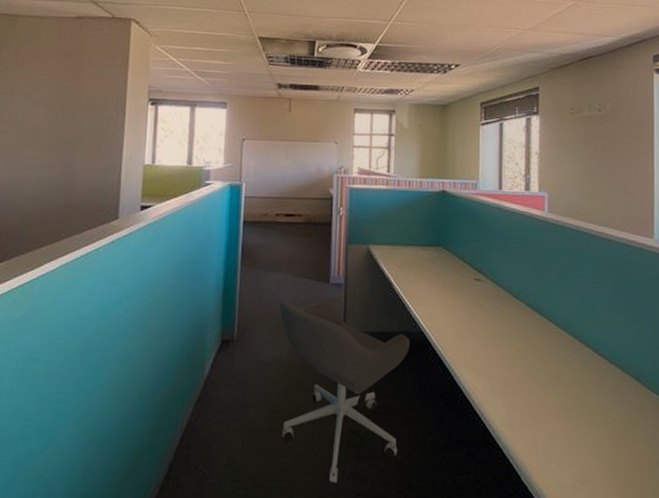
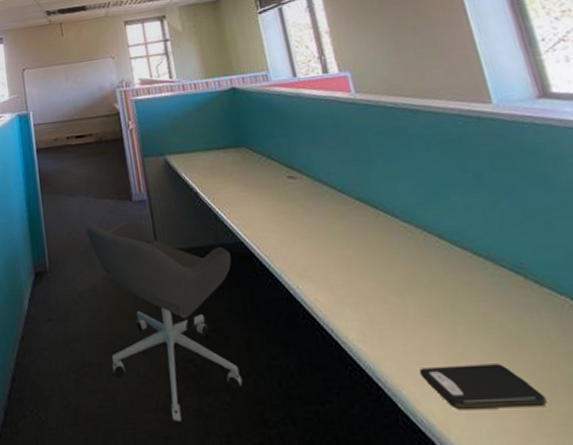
phone: none [544,449,633,485] -> present [418,364,547,411]

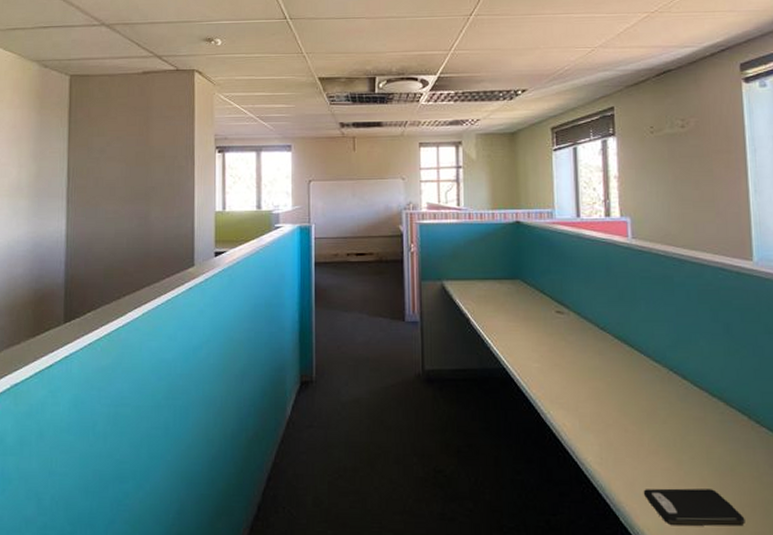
office chair: present [85,219,243,423] -> none [356,339,493,525]

